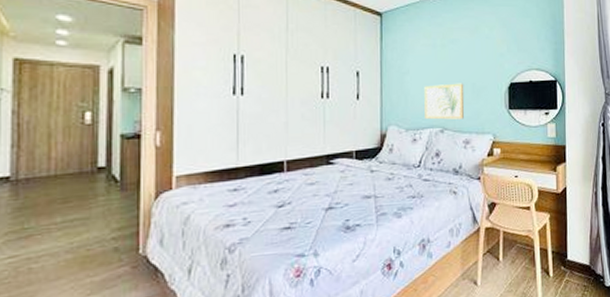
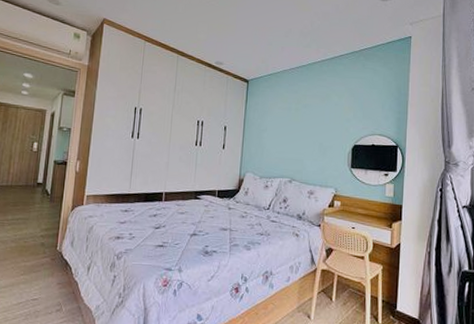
wall art: present [424,83,465,120] -> none [277,141,313,173]

